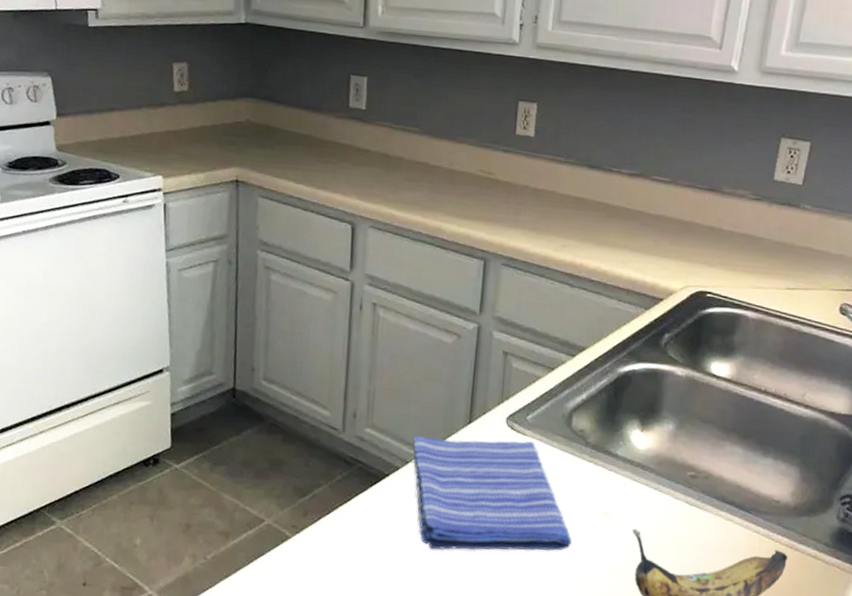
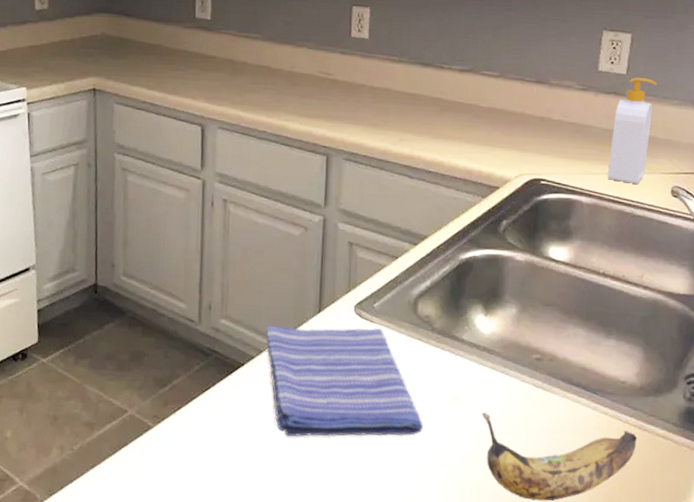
soap bottle: none [775,189,834,300] -> present [607,78,658,184]

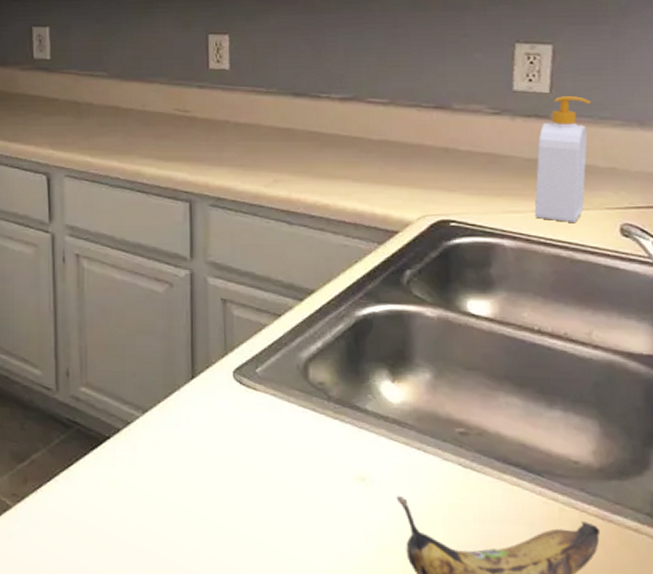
dish towel: present [266,325,423,437] -> none [132,393,325,522]

